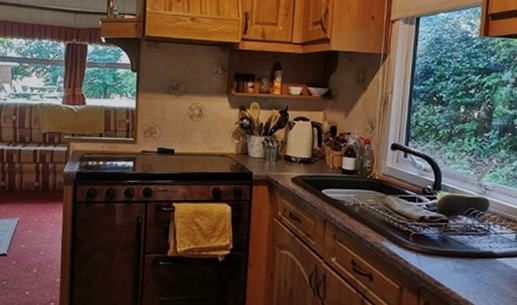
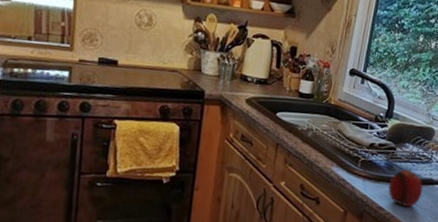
fruit: none [445,242,484,283] -> present [388,169,423,207]

